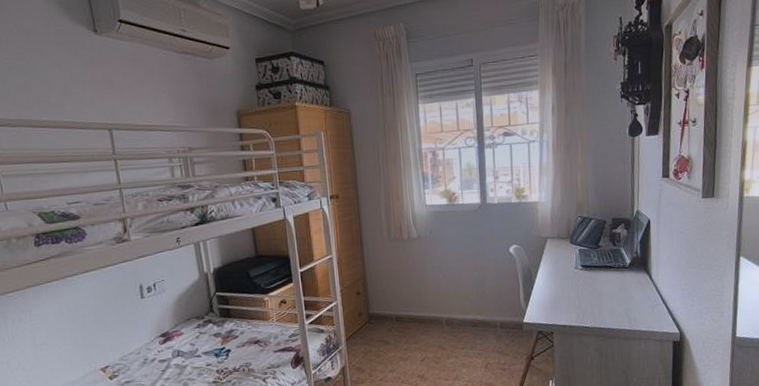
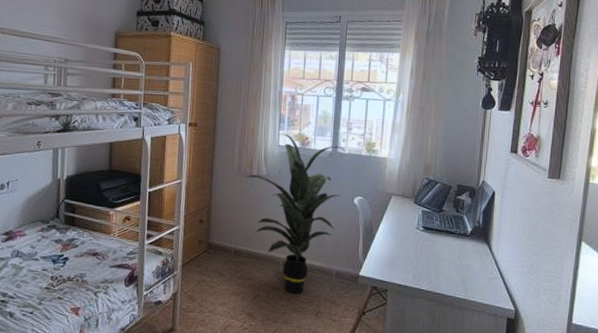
indoor plant: none [395,192,496,350] -> present [244,134,346,294]

